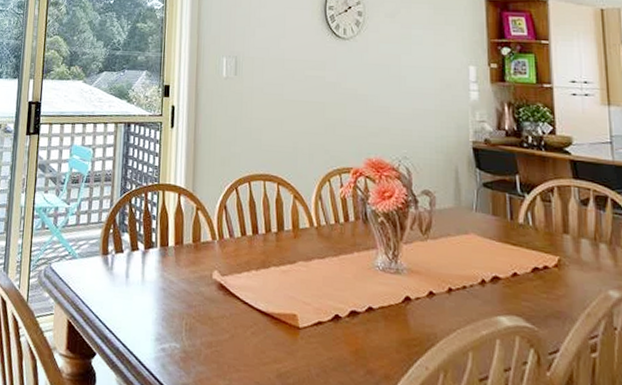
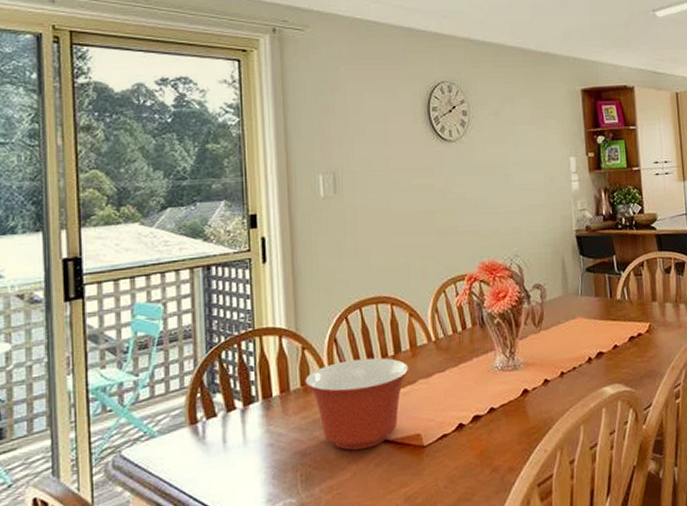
mixing bowl: none [196,228,290,316] -> present [305,357,409,450]

